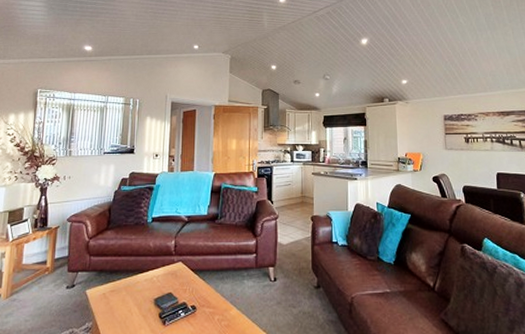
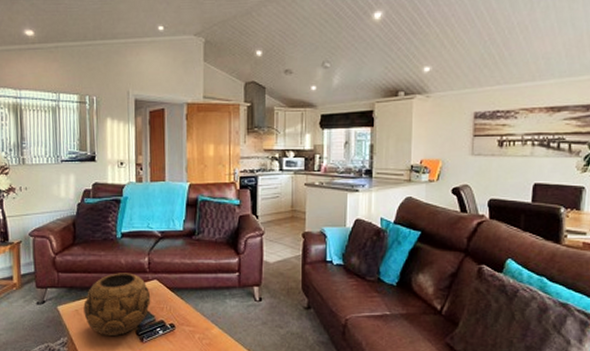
decorative bowl: none [111,255,175,320] -> present [83,273,151,337]

